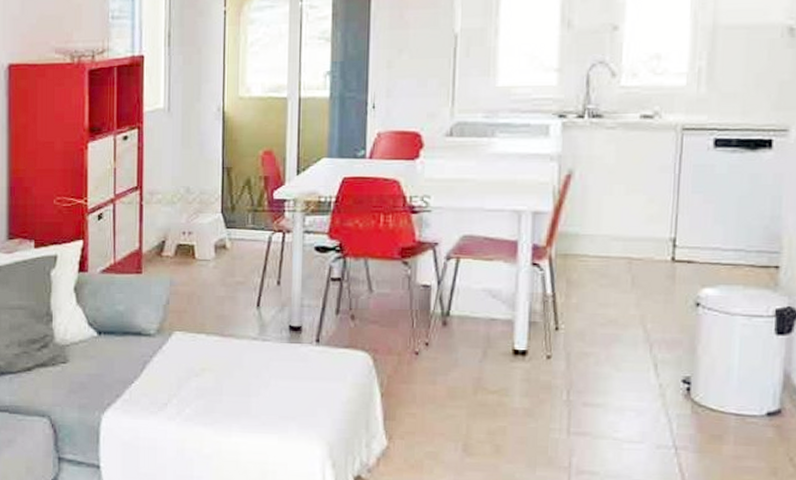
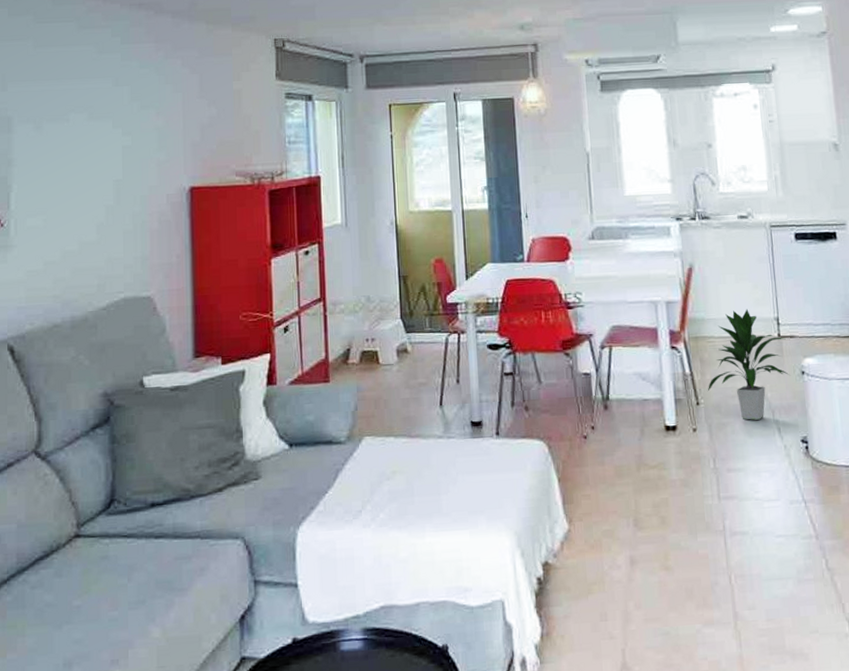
indoor plant: none [572,225,681,353] -> present [708,308,790,420]

